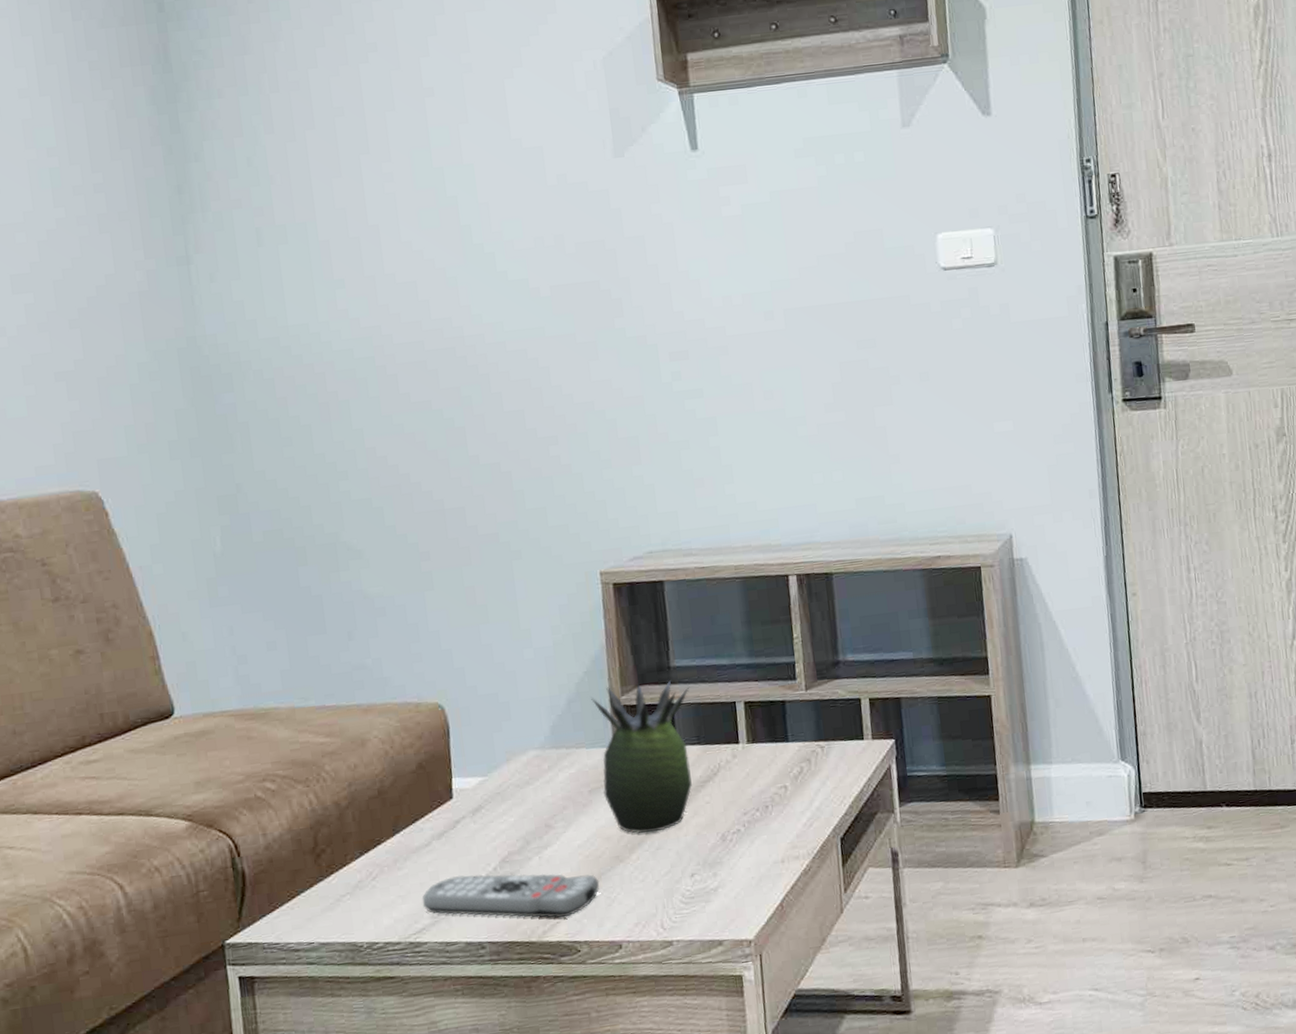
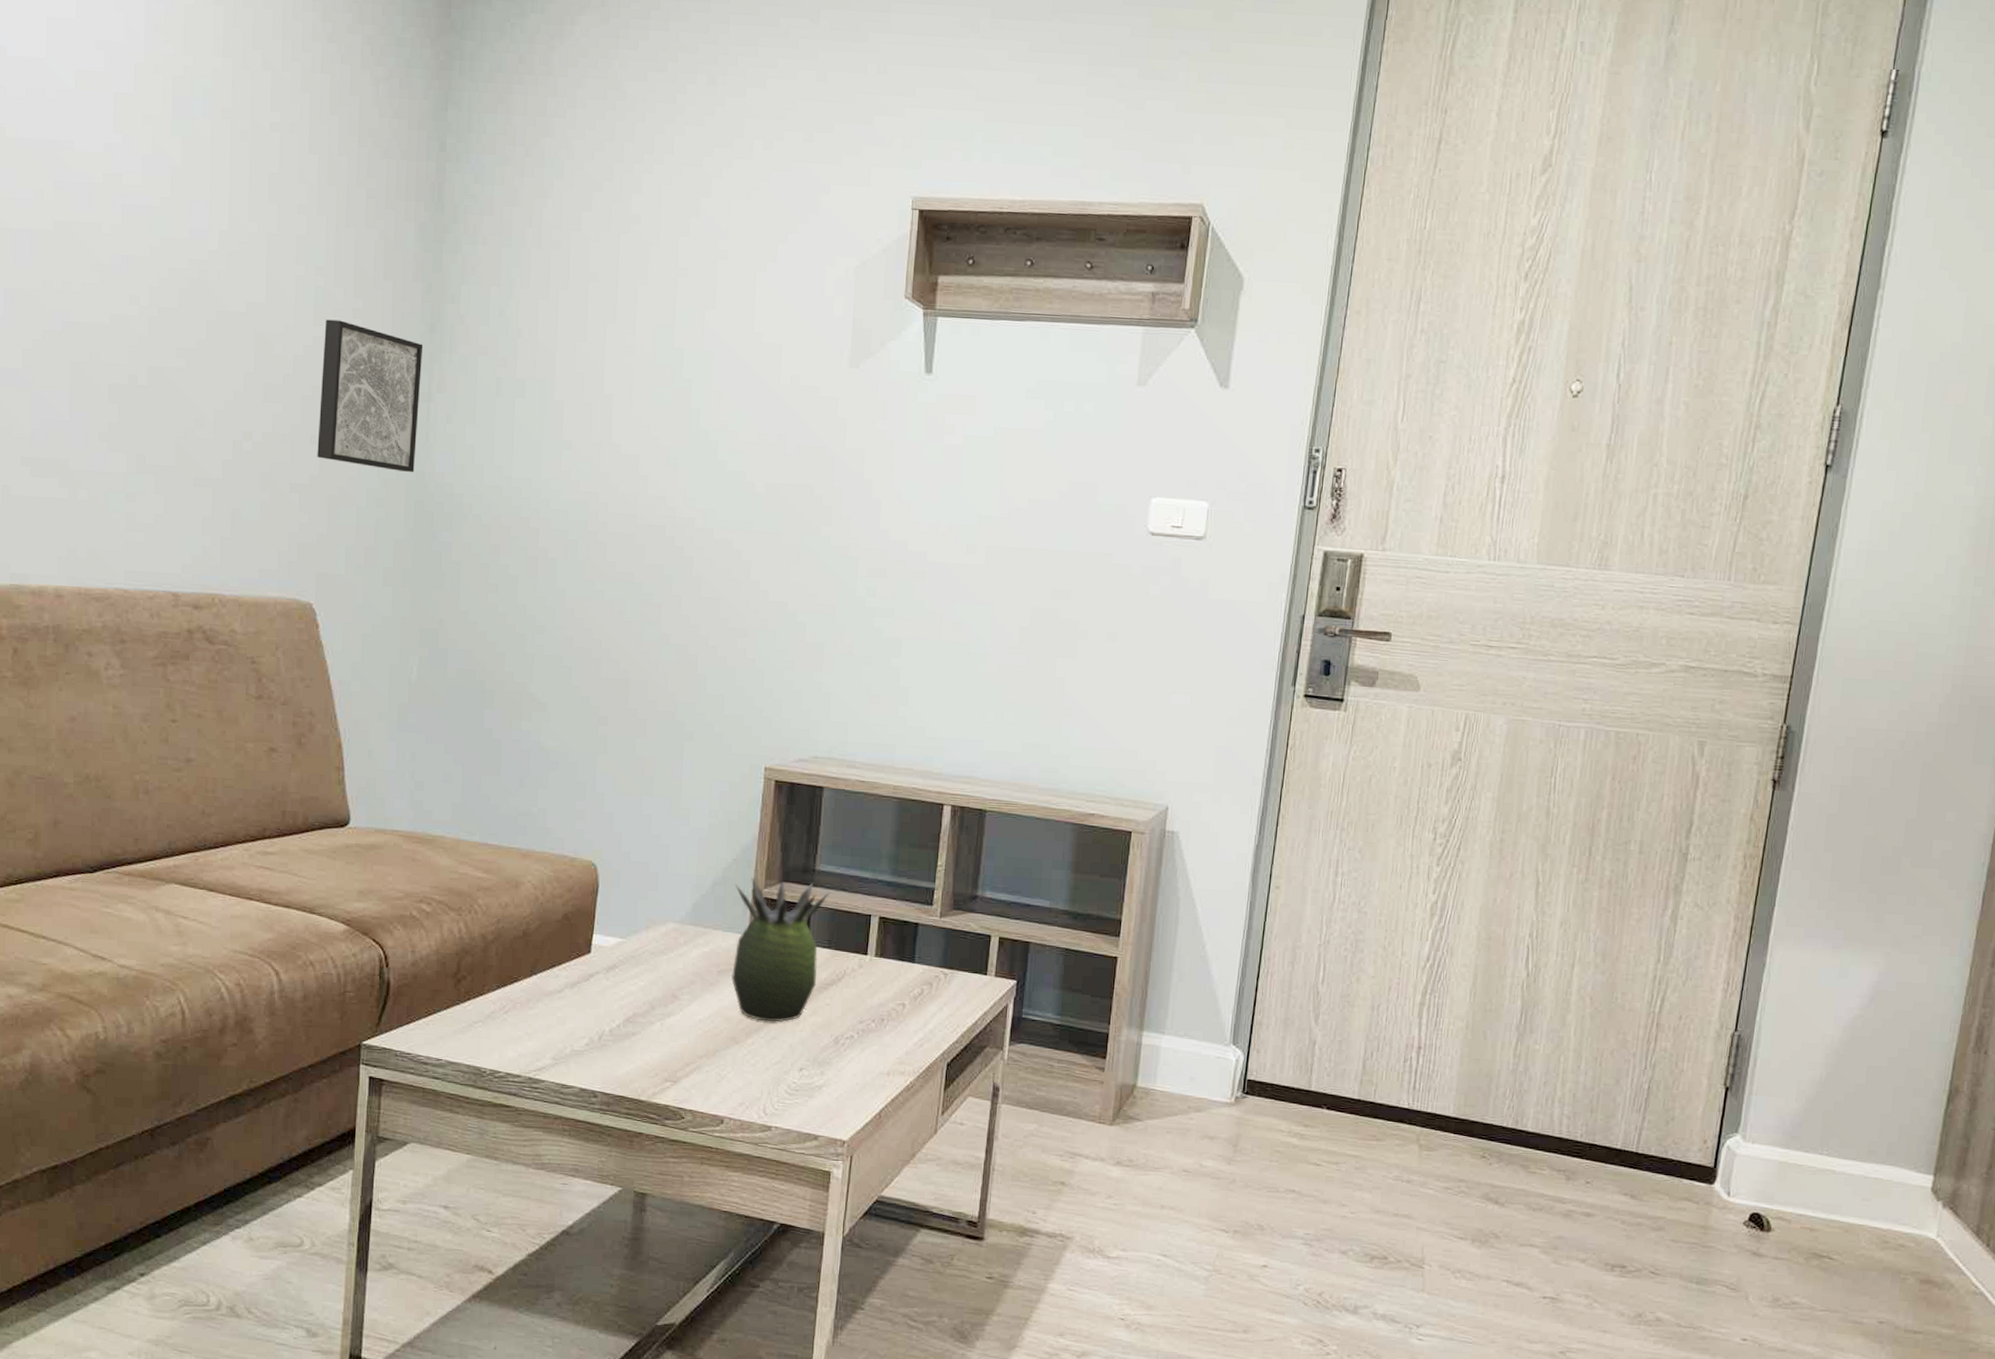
wall art: none [66,197,185,342] -> present [317,319,424,473]
remote control: present [422,873,600,918] -> none [546,1025,713,1084]

